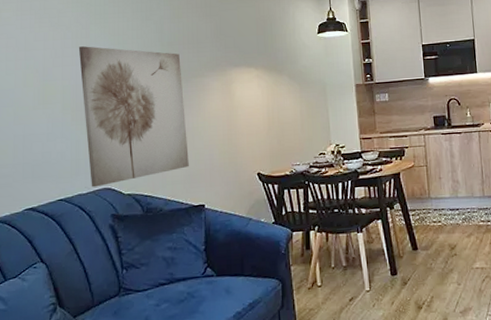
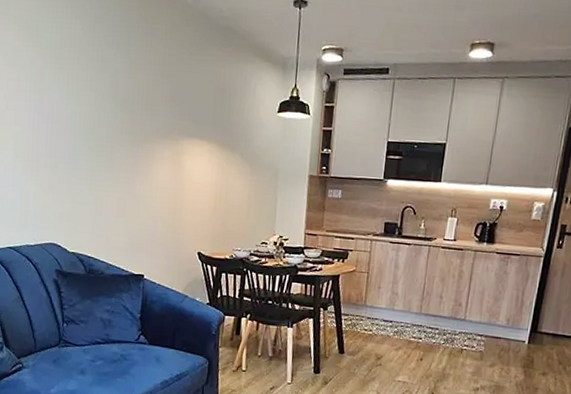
wall art: present [78,46,189,188] -> none [32,91,133,241]

